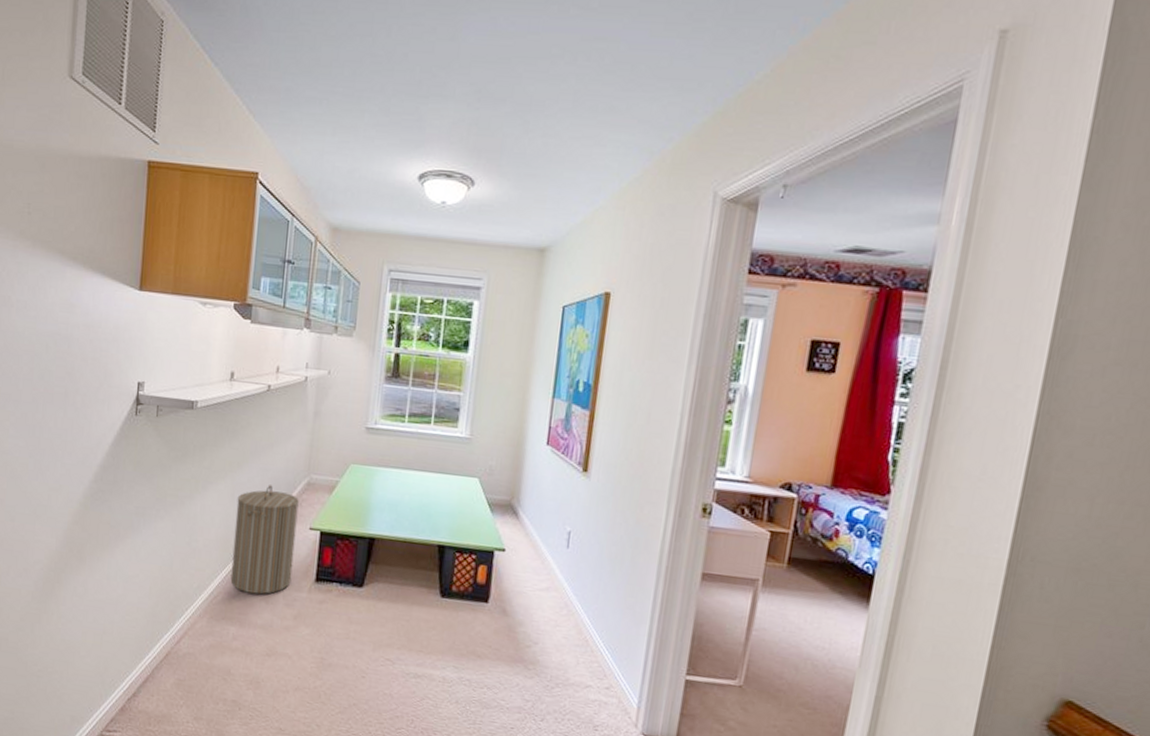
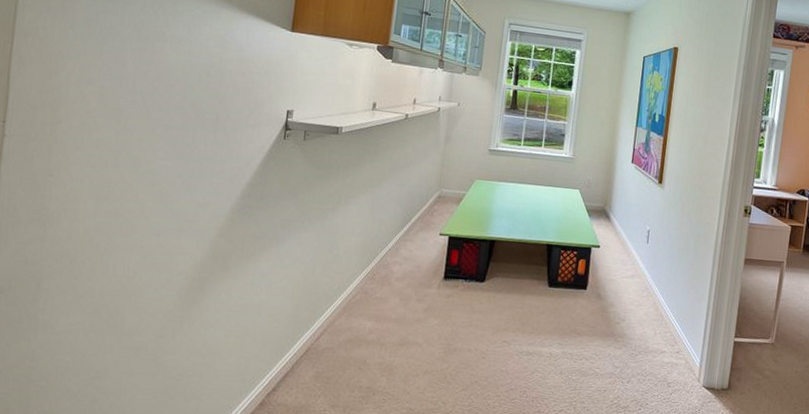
laundry hamper: present [230,485,299,595] -> none [368,198,431,293]

